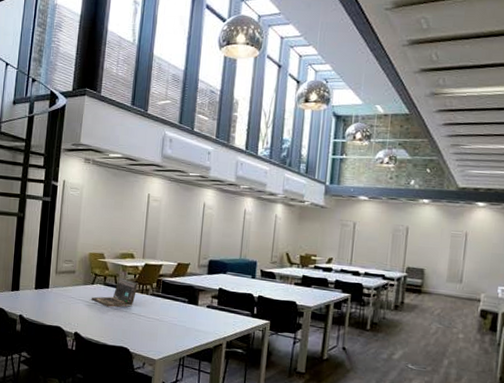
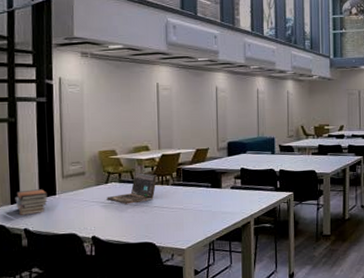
book stack: none [15,280,42,303] -> present [15,189,48,215]

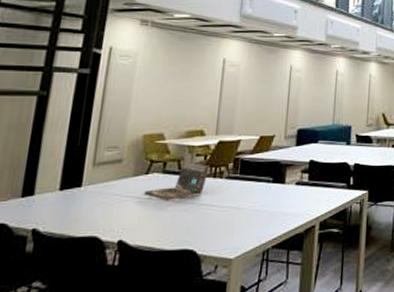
book stack: present [15,189,48,215] -> none [27,179,71,212]

